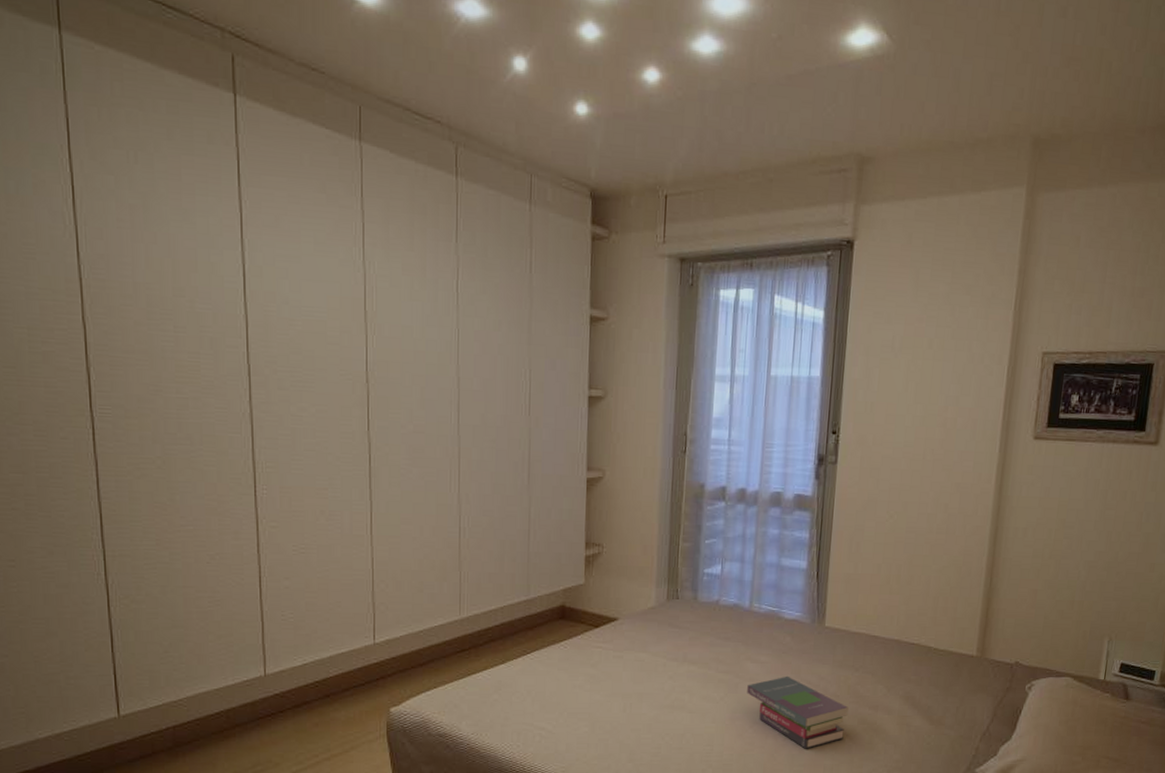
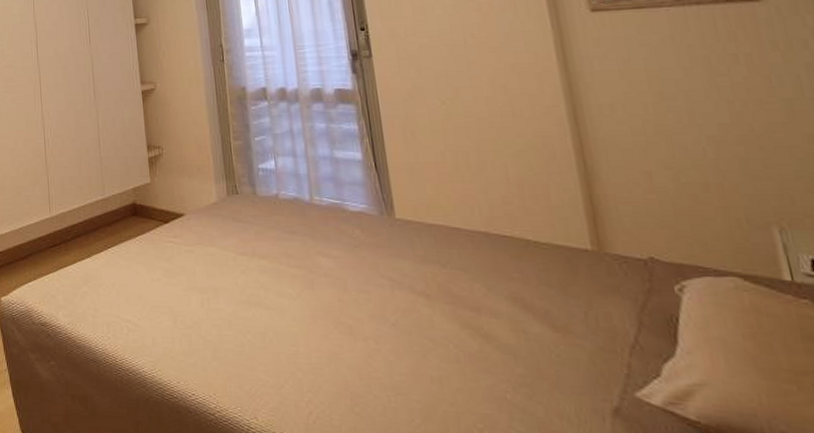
books: present [747,675,849,749] -> none [323,271,447,355]

